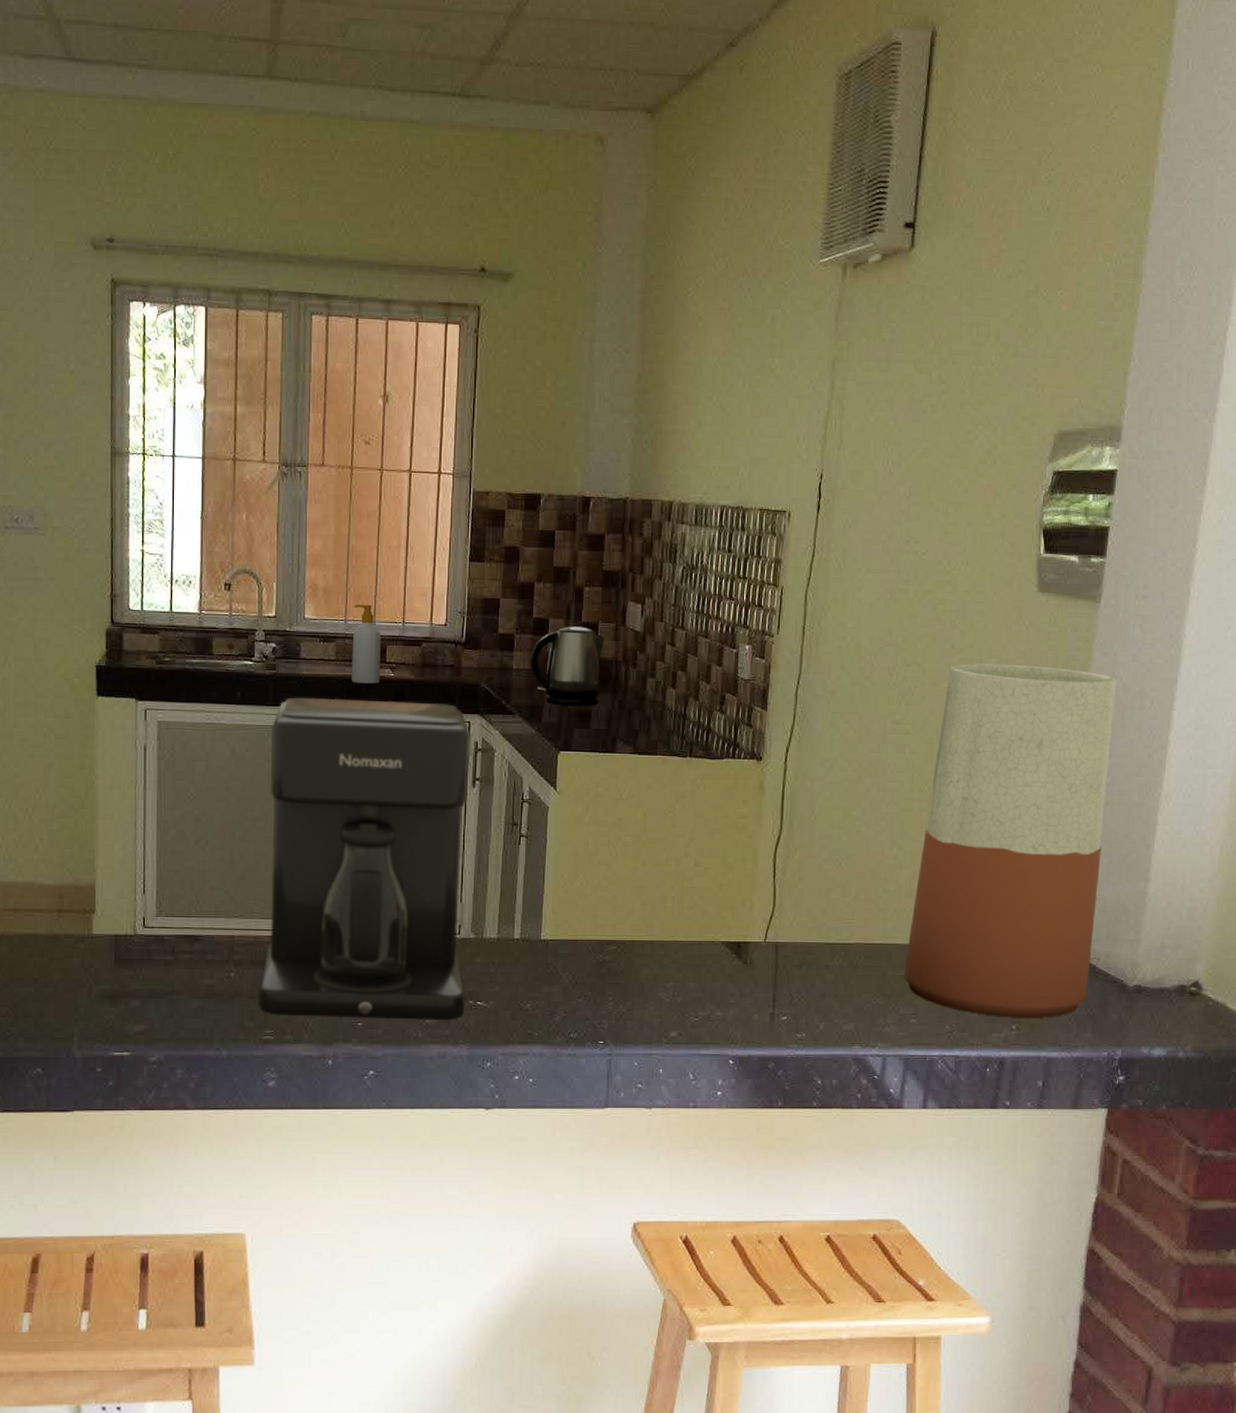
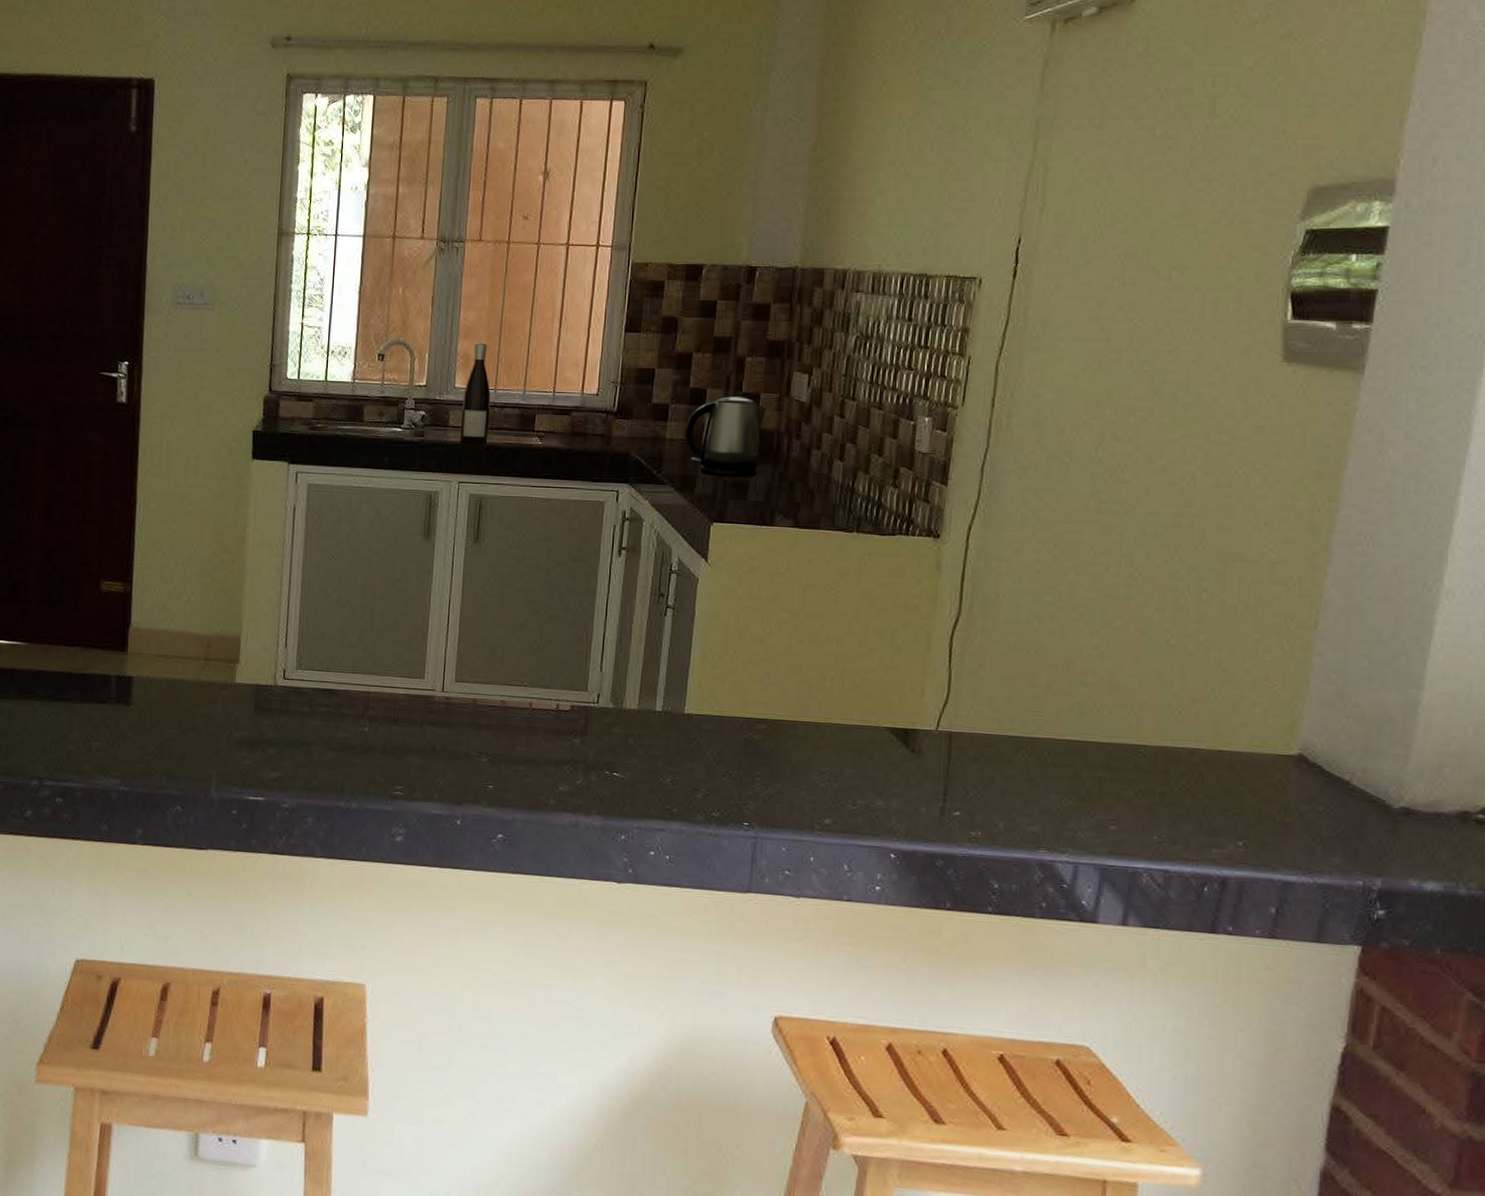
coffee maker: present [258,697,472,1021] -> none [389,463,620,790]
bottle: none [312,570,341,679] -> present [459,341,491,446]
soap bottle: present [352,604,382,684] -> none [499,373,531,452]
vase: present [904,663,1119,1018] -> none [1103,439,1386,837]

